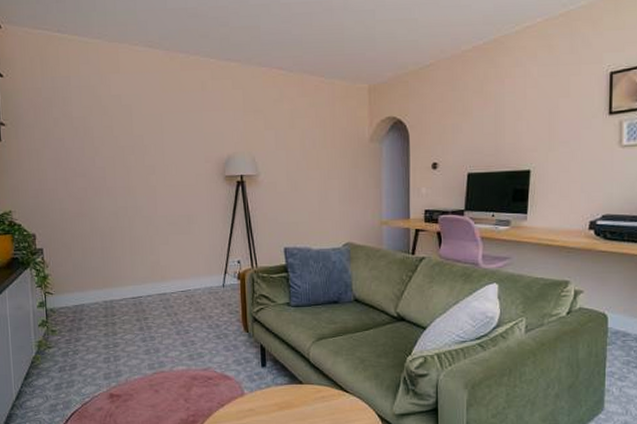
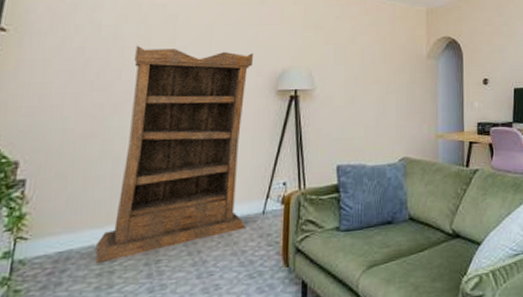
bookshelf: none [100,135,210,317] -> present [95,45,253,264]

